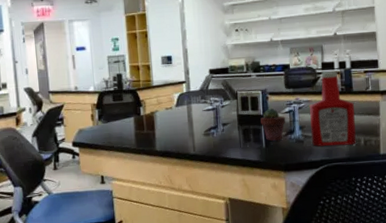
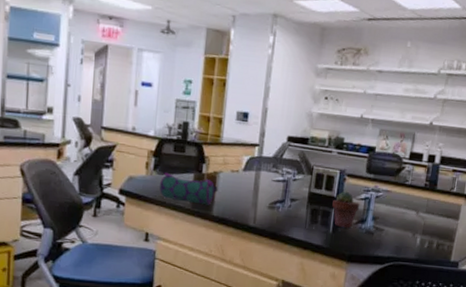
pencil case: none [106,119,157,143] -> present [159,172,218,205]
ketchup bottle: present [309,71,356,147] -> none [382,162,435,246]

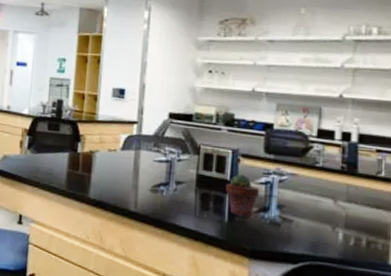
pencil case: present [159,172,218,205] -> none [33,151,95,187]

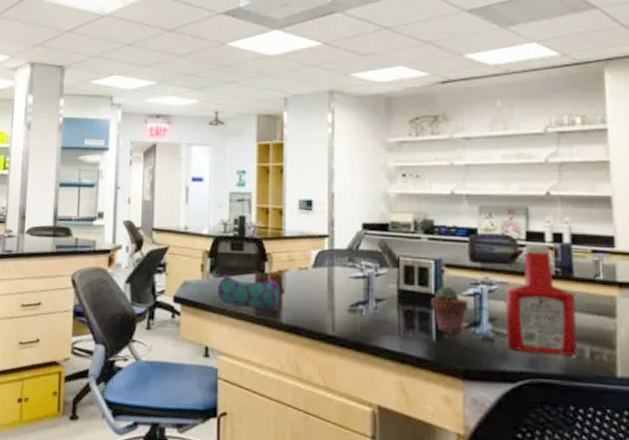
pencil case: none [33,151,95,187] -> present [218,274,285,311]
ketchup bottle: none [292,141,357,243] -> present [505,245,577,356]

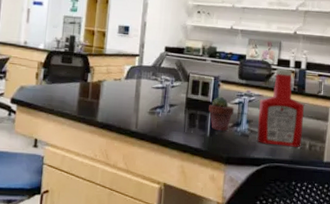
pencil case: present [218,274,285,311] -> none [48,81,102,112]

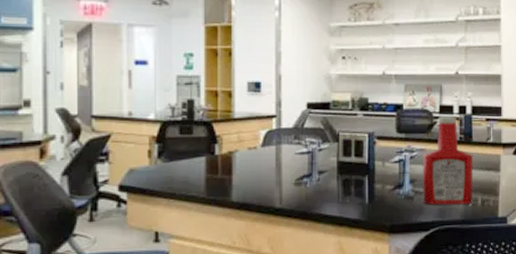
potted succulent: present [208,97,235,132] -> none [365,156,395,197]

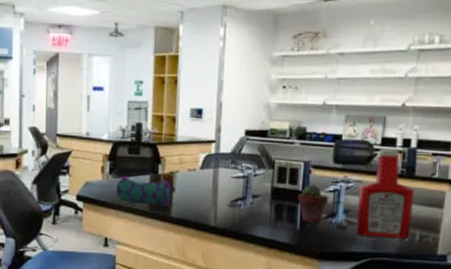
pencil case: none [167,158,235,191] -> present [116,175,176,207]
potted succulent: none [365,156,395,197] -> present [298,185,329,224]

